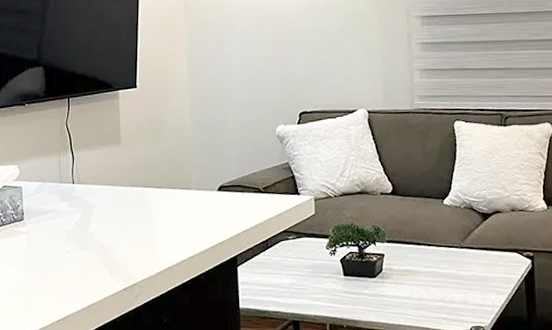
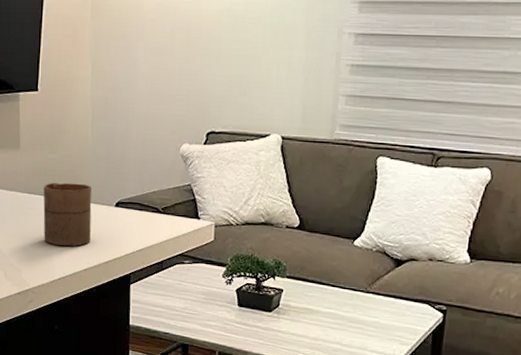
cup: none [145,172,195,236] -> present [43,182,92,247]

